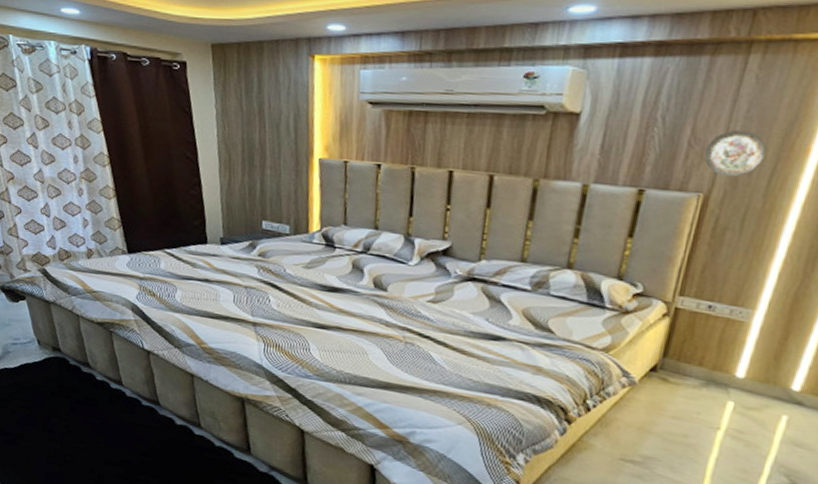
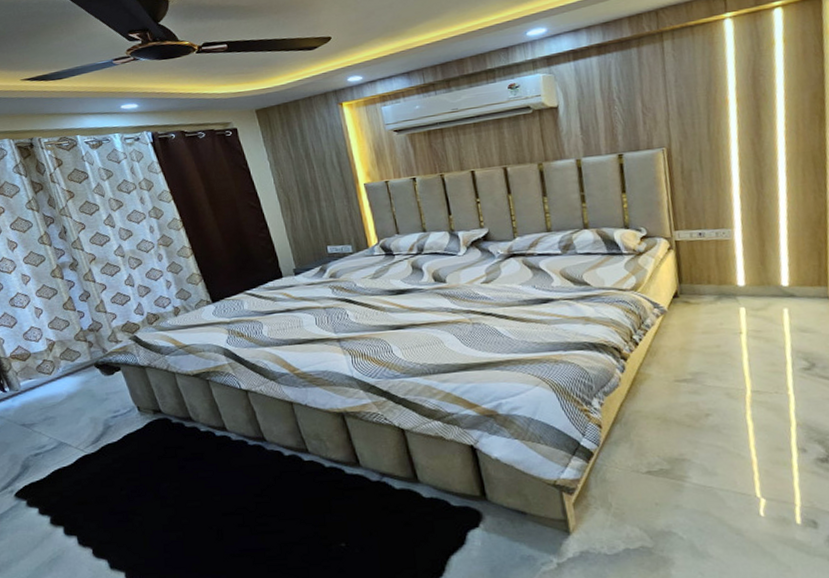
decorative plate: present [704,130,766,177] -> none [655,95,700,132]

